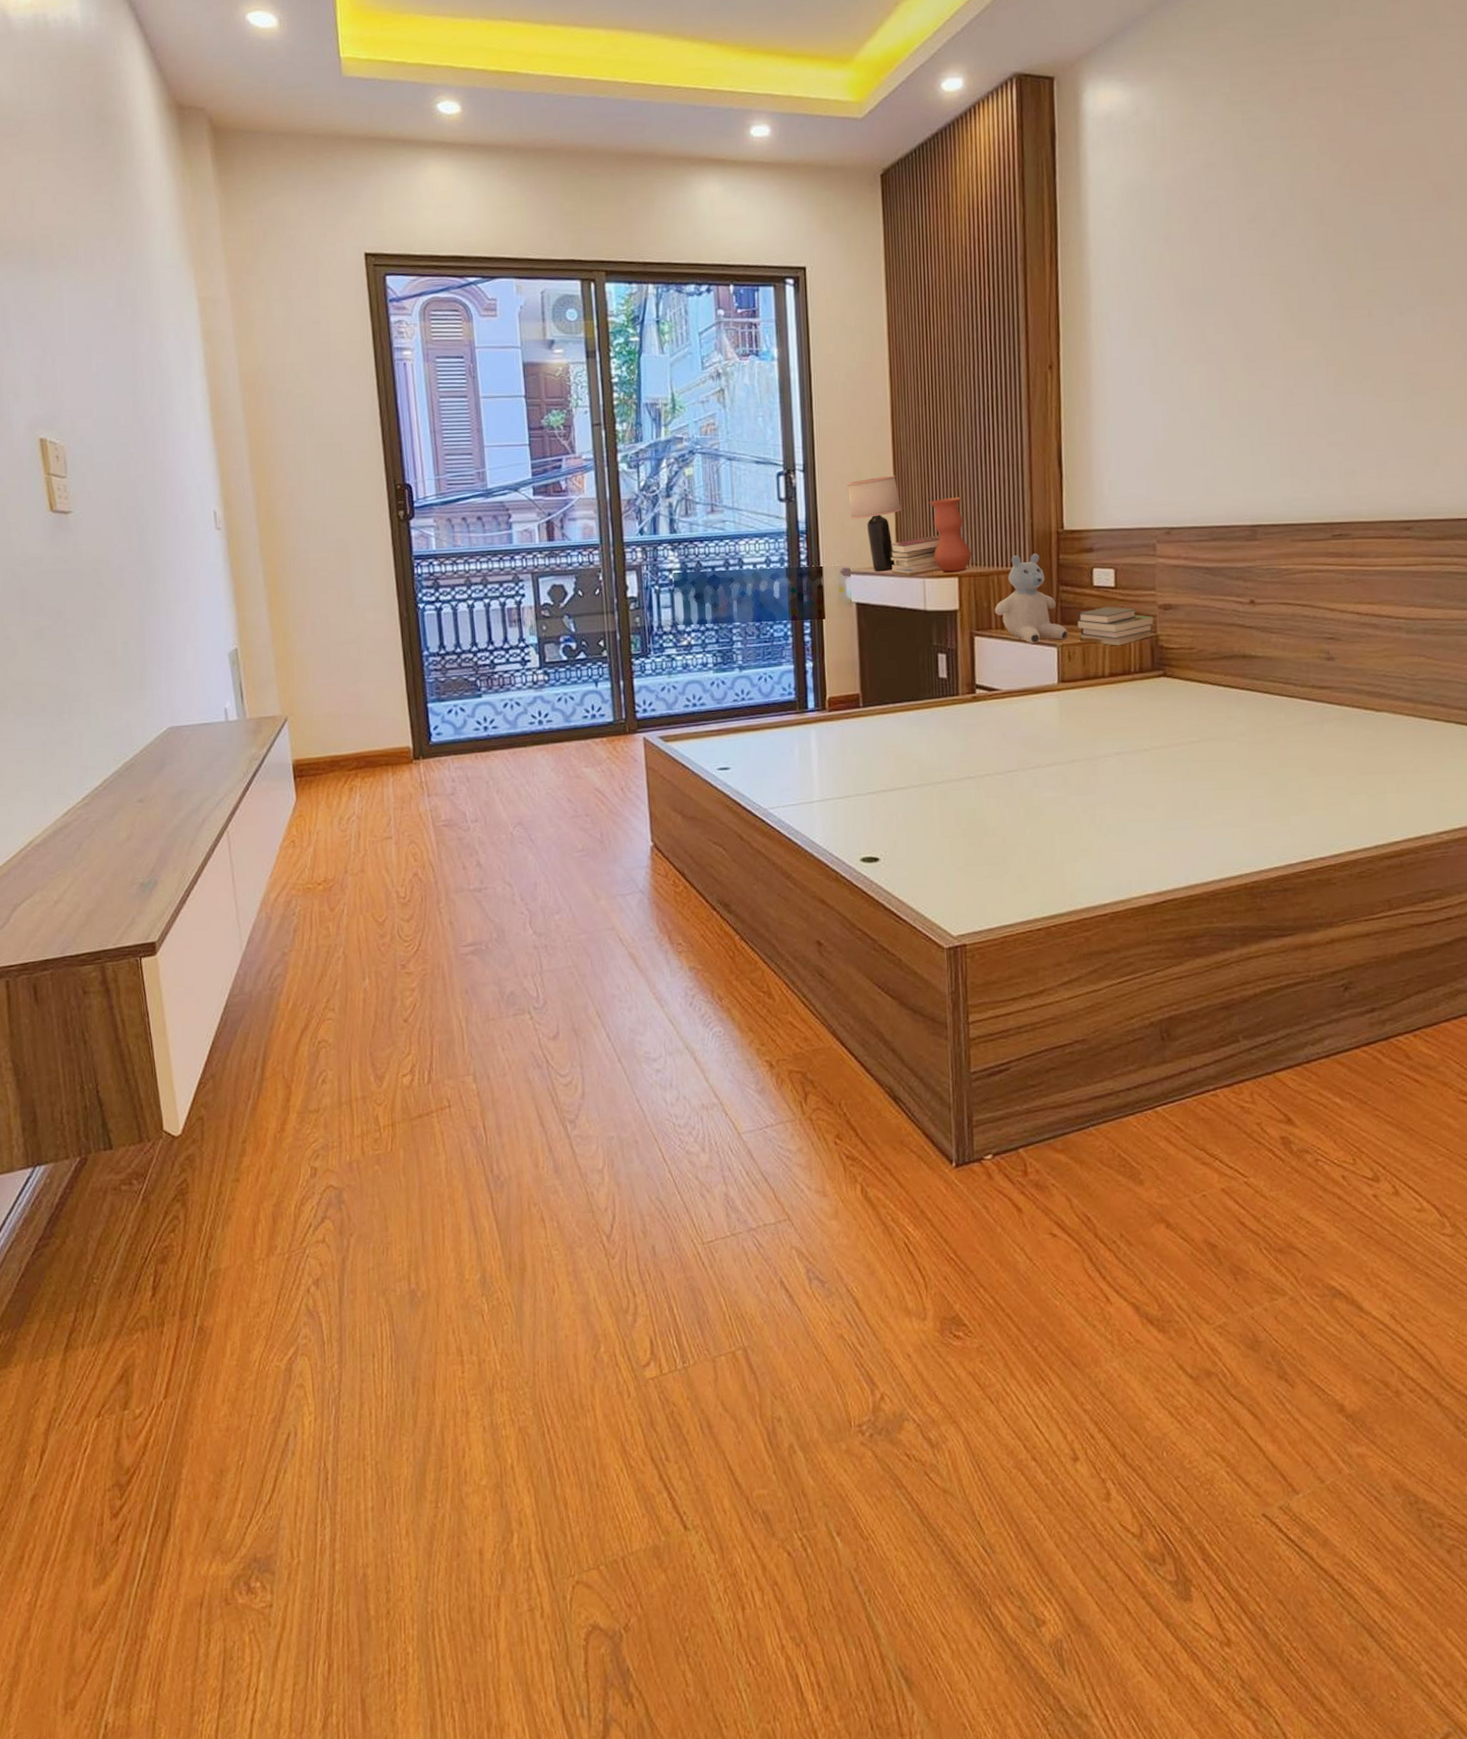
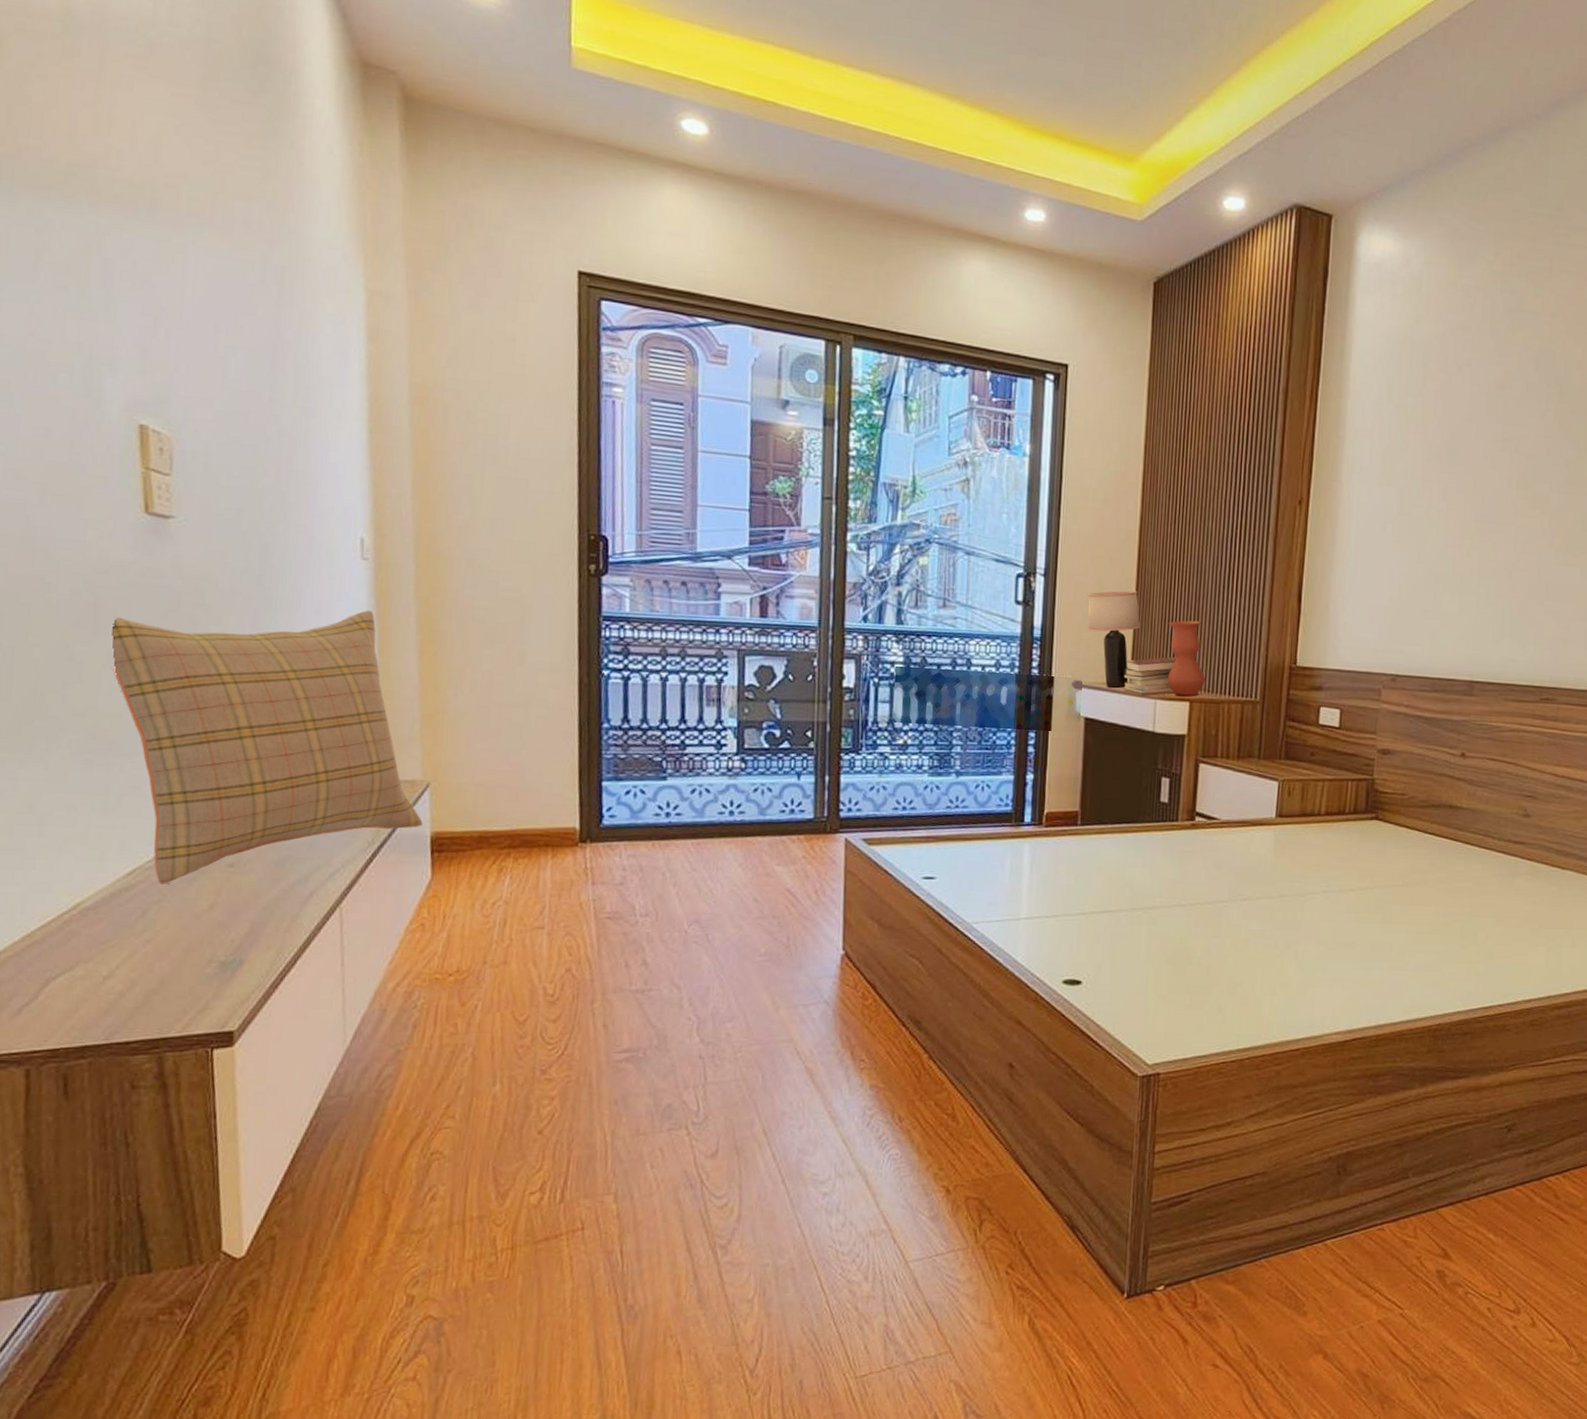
pillow: none [35,572,285,821] -> present [111,610,423,884]
stuffed bear: present [994,553,1068,645] -> none [1221,685,1290,777]
books: present [1077,606,1154,646] -> none [1300,745,1372,786]

